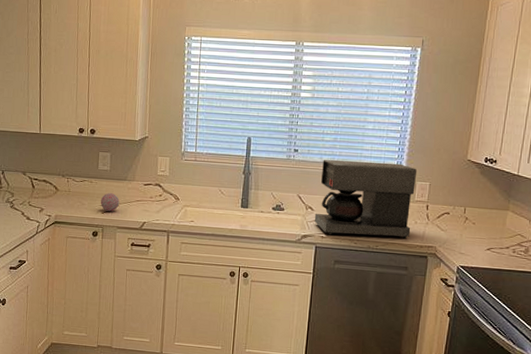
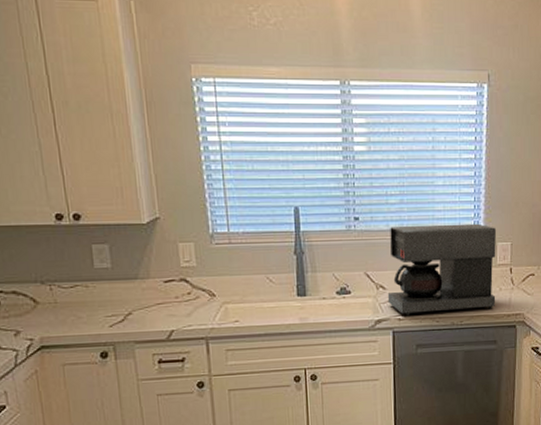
decorative ball: present [100,193,120,212] -> none [104,298,133,323]

